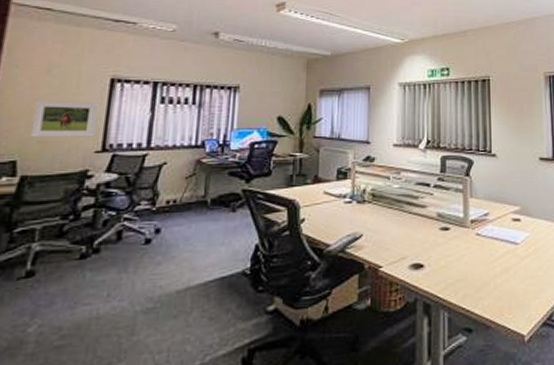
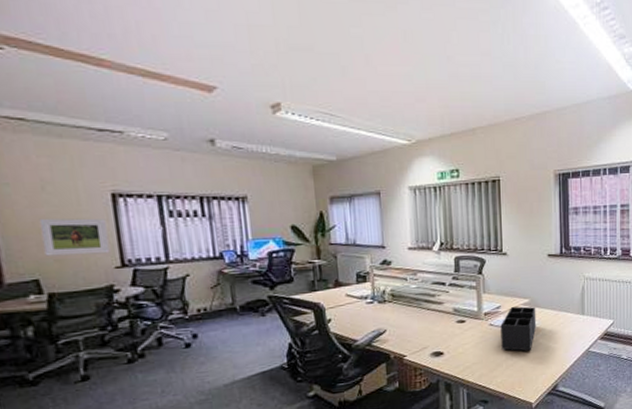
desk organizer: none [488,214,529,268] -> present [500,306,537,351]

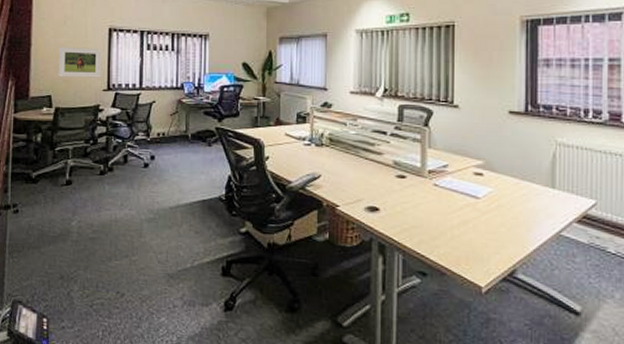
desk organizer: present [500,306,537,351] -> none [446,166,492,223]

